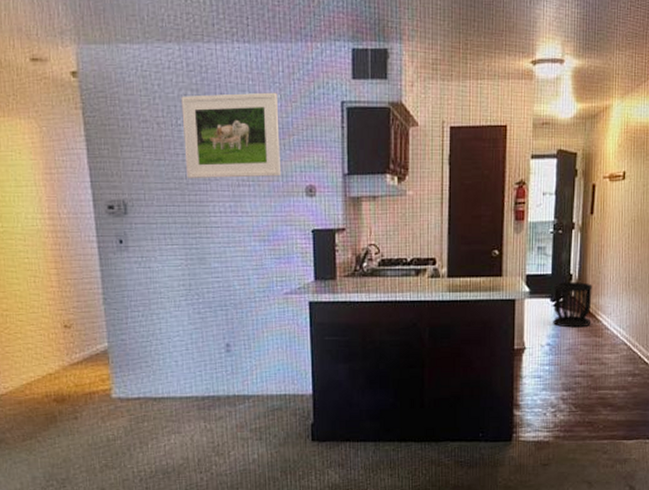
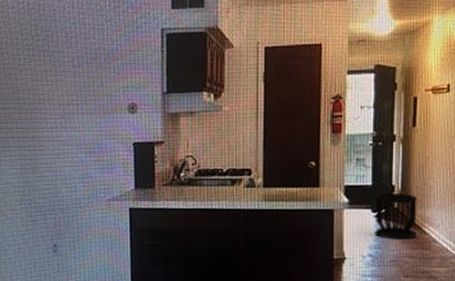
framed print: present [181,92,280,178] -> none [22,23,105,99]

